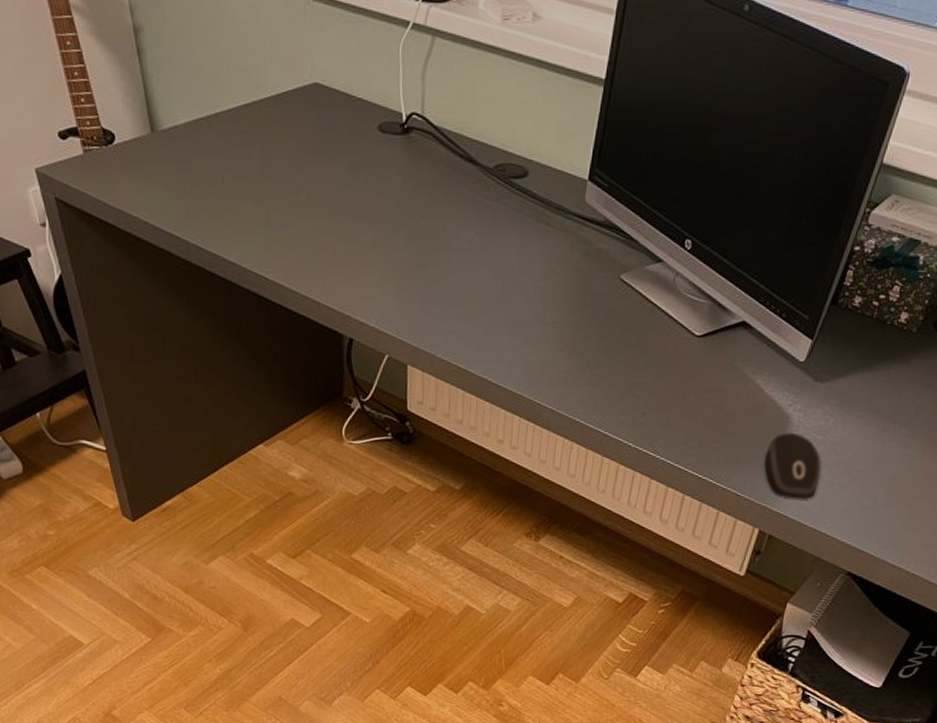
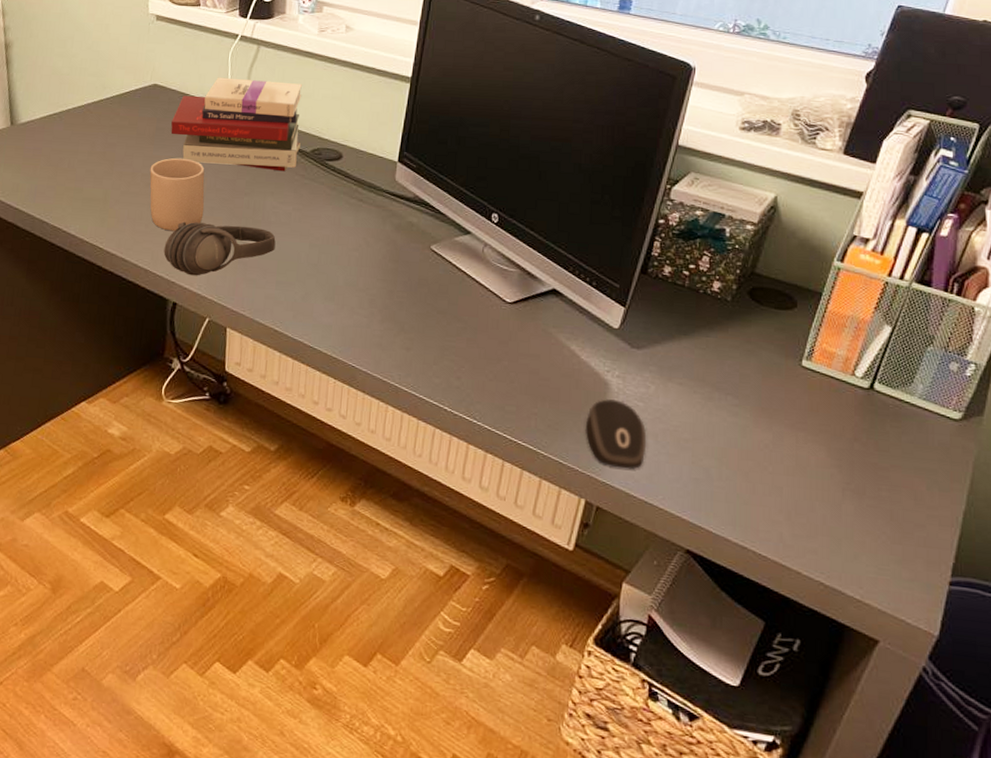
mug: none [315,173,379,260] -> present [149,158,205,232]
headphones: none [336,248,457,309] -> present [163,221,276,276]
books: none [337,75,484,191] -> present [171,77,302,172]

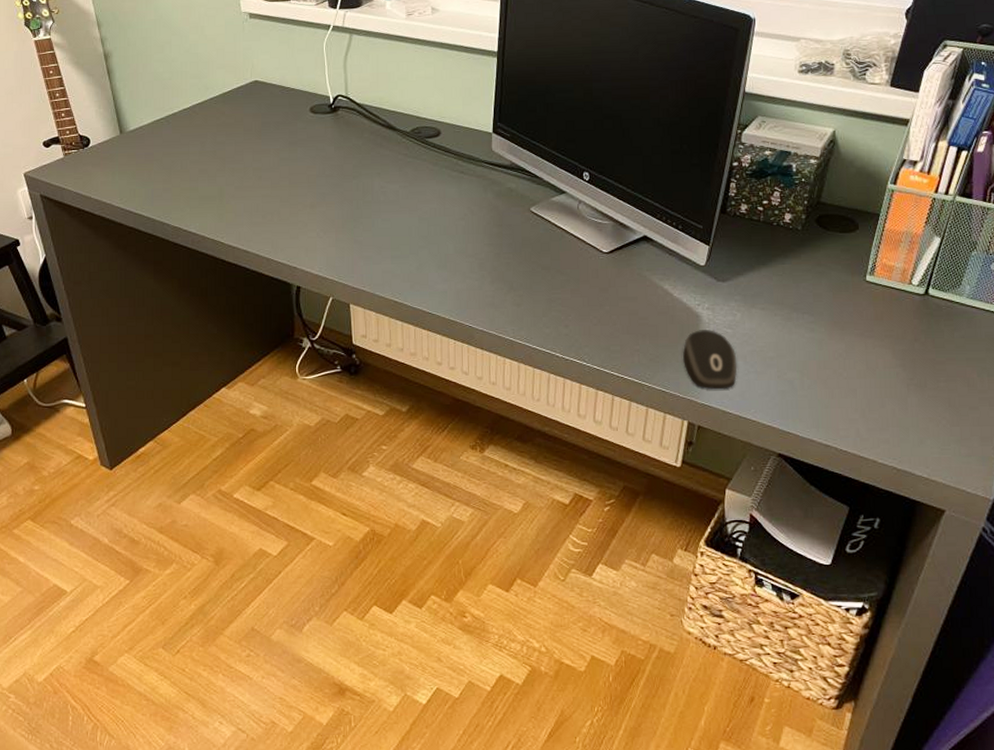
mug: present [149,158,205,232] -> none [260,149,316,220]
headphones: present [163,221,276,276] -> none [282,207,387,259]
books: present [171,77,302,172] -> none [276,67,400,153]

